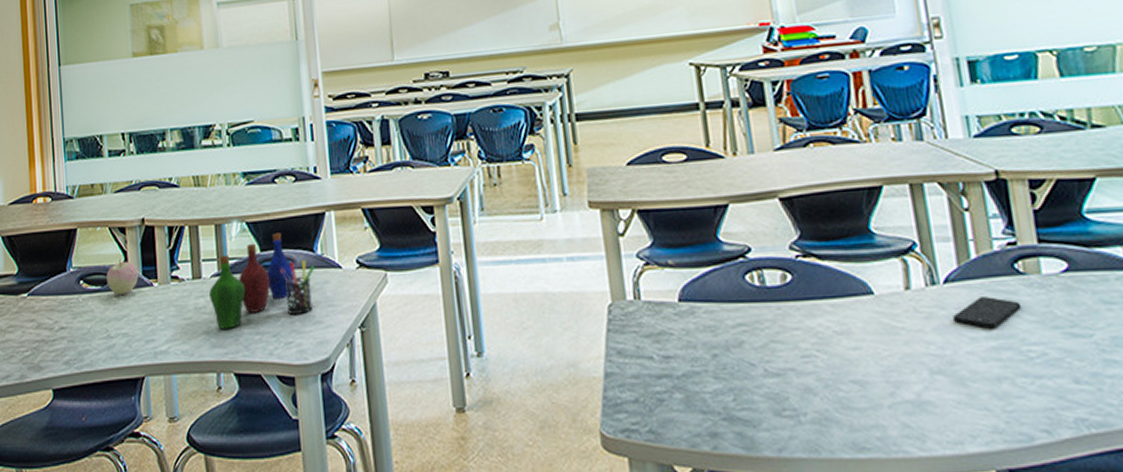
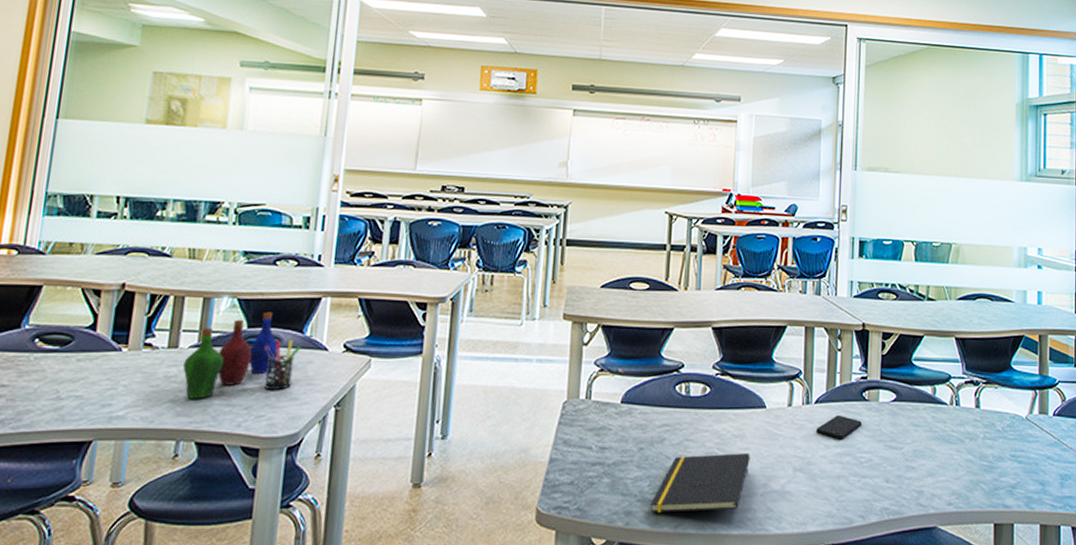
apple: present [106,260,138,296] -> none [67,322,107,358]
notepad: none [739,354,866,433] -> present [649,453,750,512]

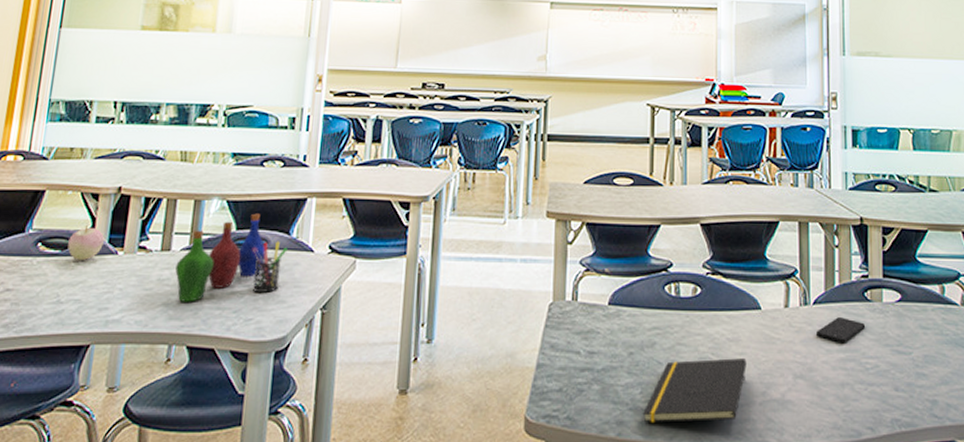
apple: none [67,322,107,358] -> present [67,225,105,261]

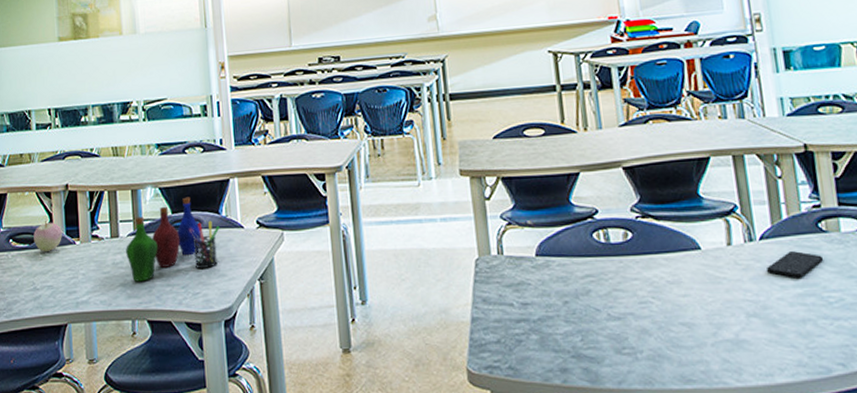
notepad: present [642,358,747,422] -> none [585,300,693,368]

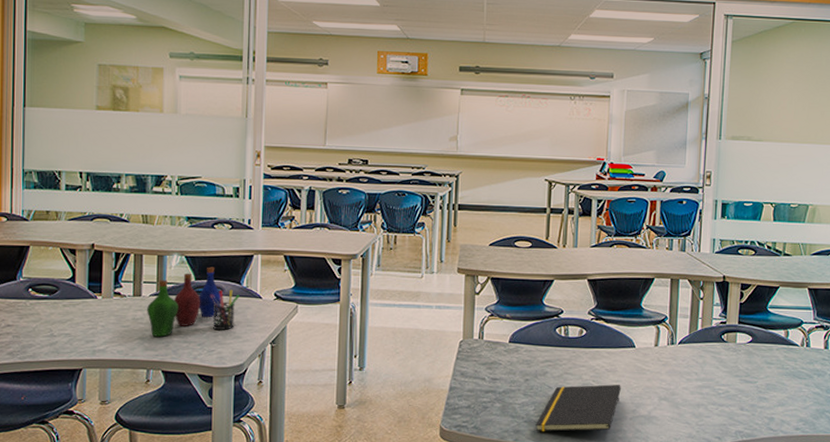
apple: present [33,221,62,253] -> none [54,275,84,304]
notepad: none [585,300,693,368] -> present [534,384,621,432]
smartphone: present [767,251,824,278] -> none [680,354,721,374]

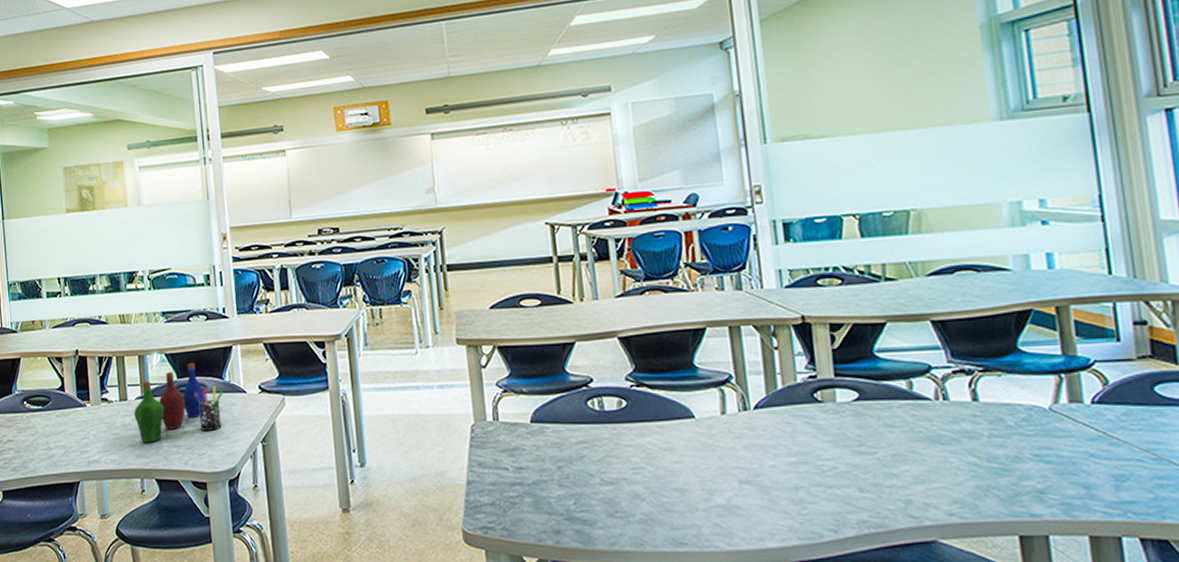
notepad: present [534,384,621,432] -> none [578,467,685,530]

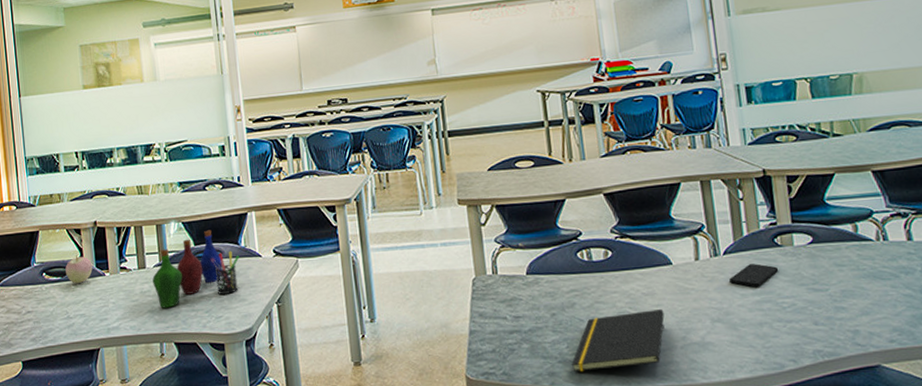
apple: none [46,384,74,414] -> present [65,255,93,284]
notepad: none [578,467,685,530] -> present [571,309,665,372]
smartphone: none [760,420,819,447] -> present [729,263,779,288]

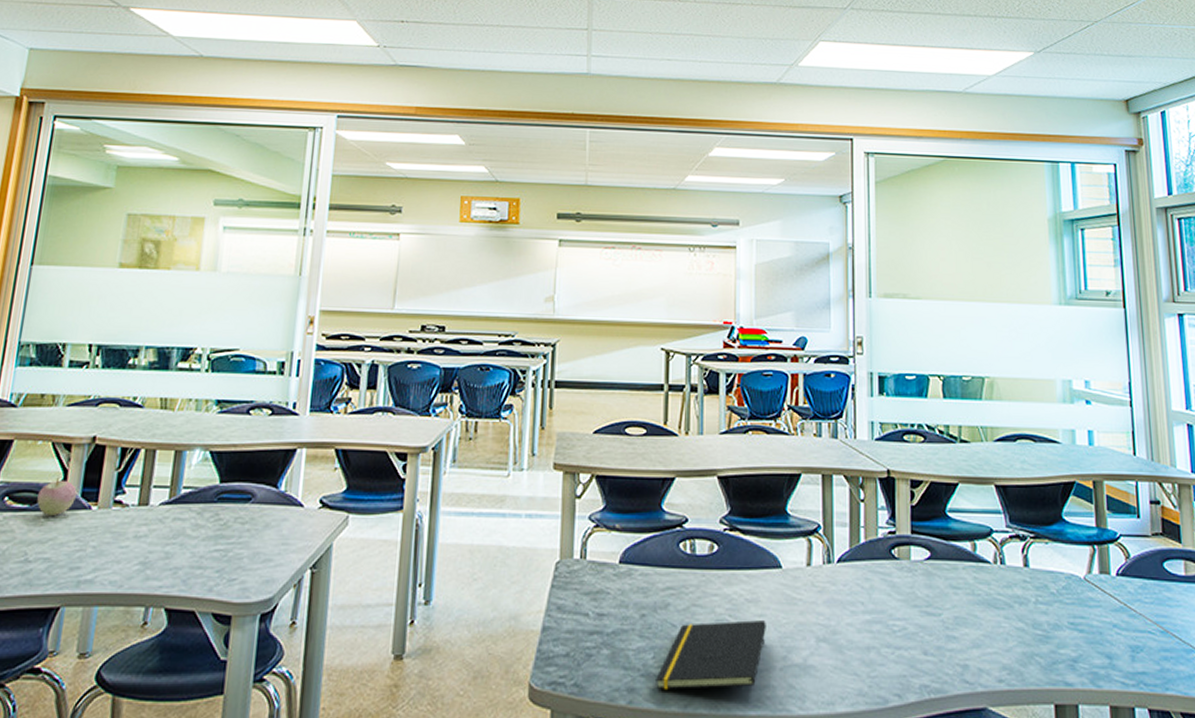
bottle: present [152,230,222,308] -> none [153,465,251,561]
pen holder: present [210,251,240,295] -> none [236,495,275,550]
smartphone: present [729,263,779,288] -> none [841,576,893,604]

